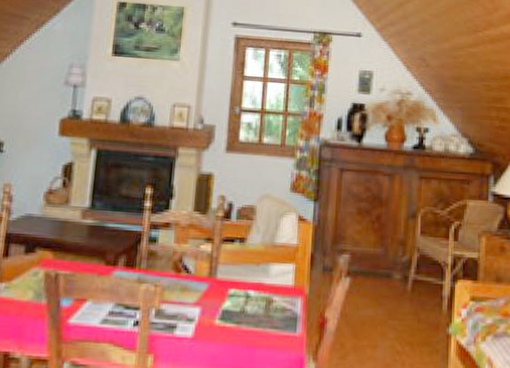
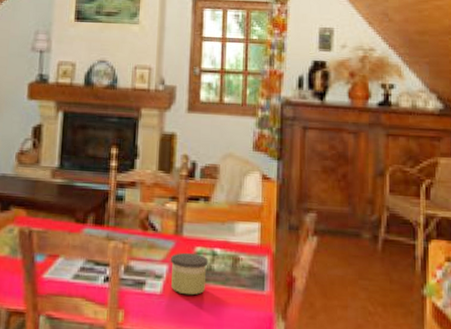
candle: none [203,294,242,339] -> present [170,252,208,296]

